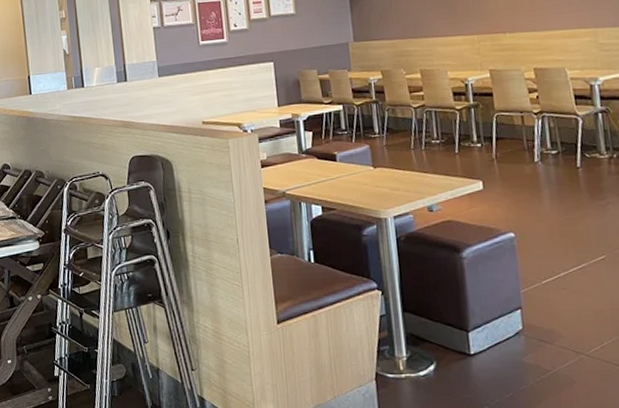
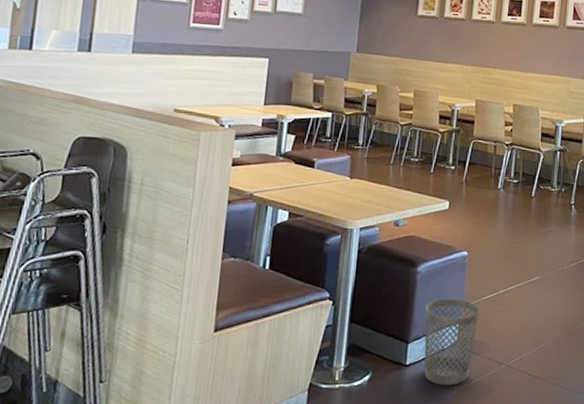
wastebasket: none [479,283,544,376] -> present [424,298,479,386]

